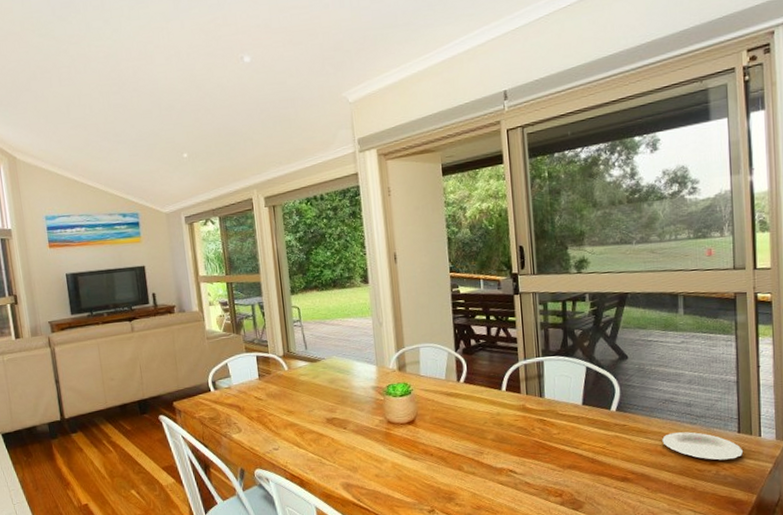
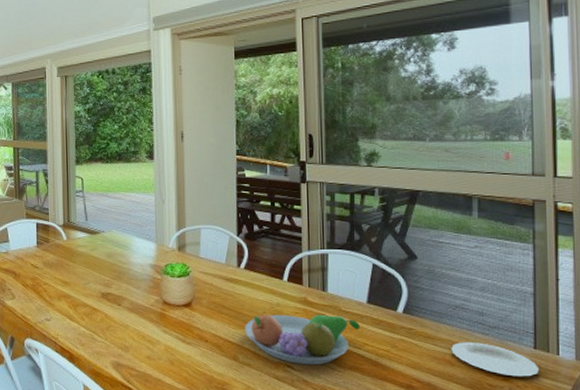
fruit bowl: none [467,419,577,469] -> present [244,314,360,365]

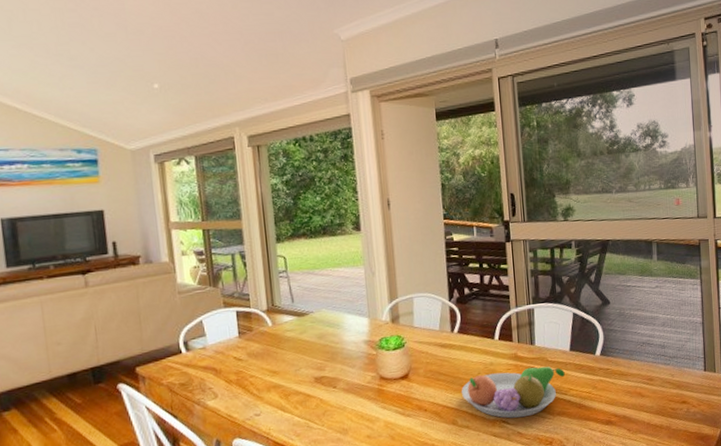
plate: present [451,342,539,377] -> none [641,372,708,399]

